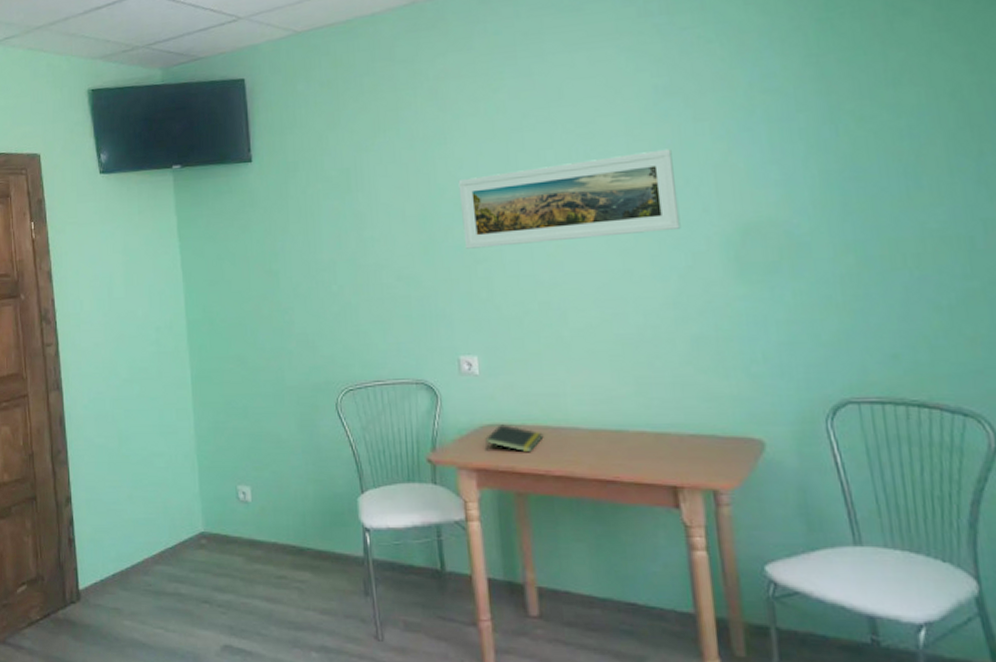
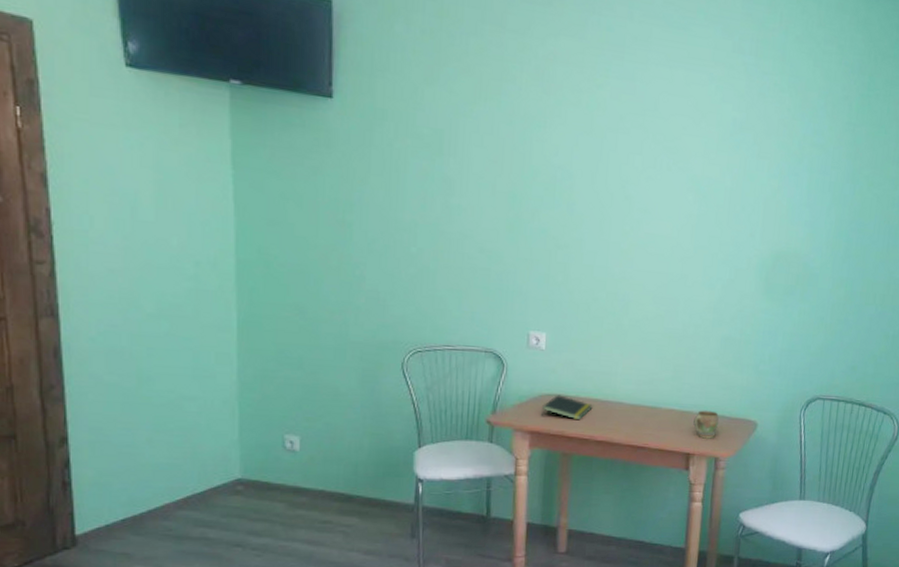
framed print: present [458,148,681,249] -> none [549,165,736,248]
mug: none [674,430,709,467] -> present [693,410,719,439]

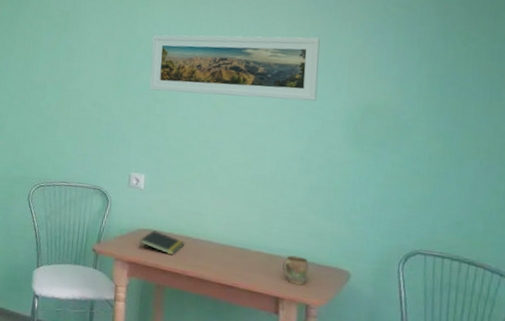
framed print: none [549,165,736,248] -> present [149,34,320,101]

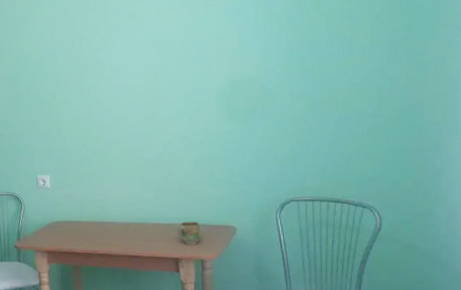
notepad: present [139,230,185,256] -> none [54,221,93,240]
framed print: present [149,34,320,101] -> none [38,26,191,100]

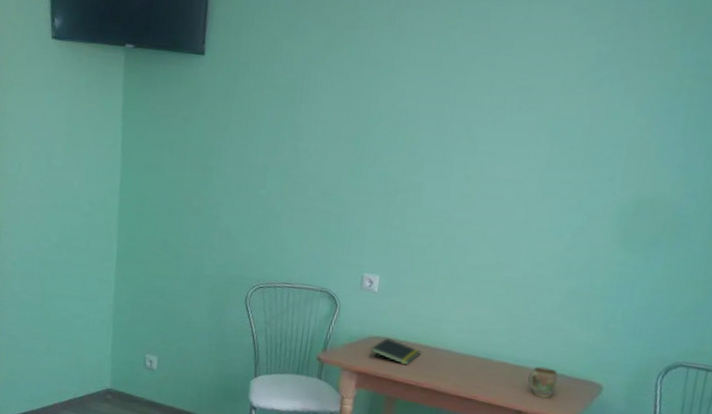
notepad: none [54,221,93,240] -> present [370,338,422,366]

